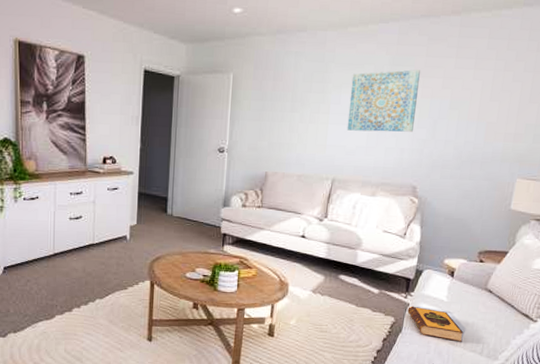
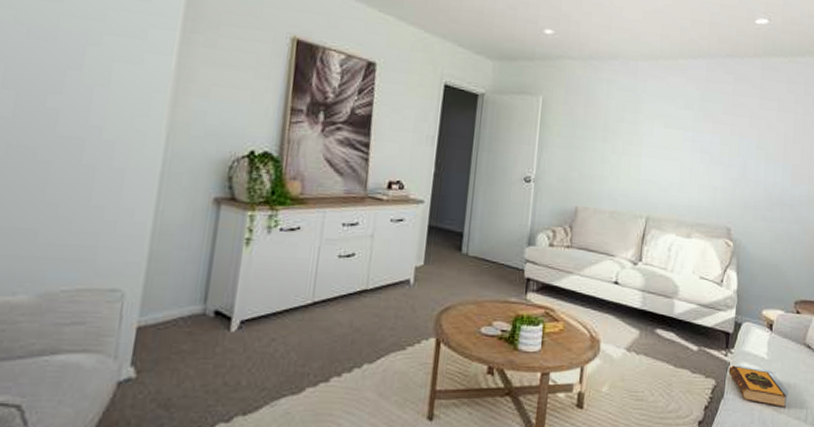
wall art: present [346,69,420,132] -> none [660,106,728,170]

